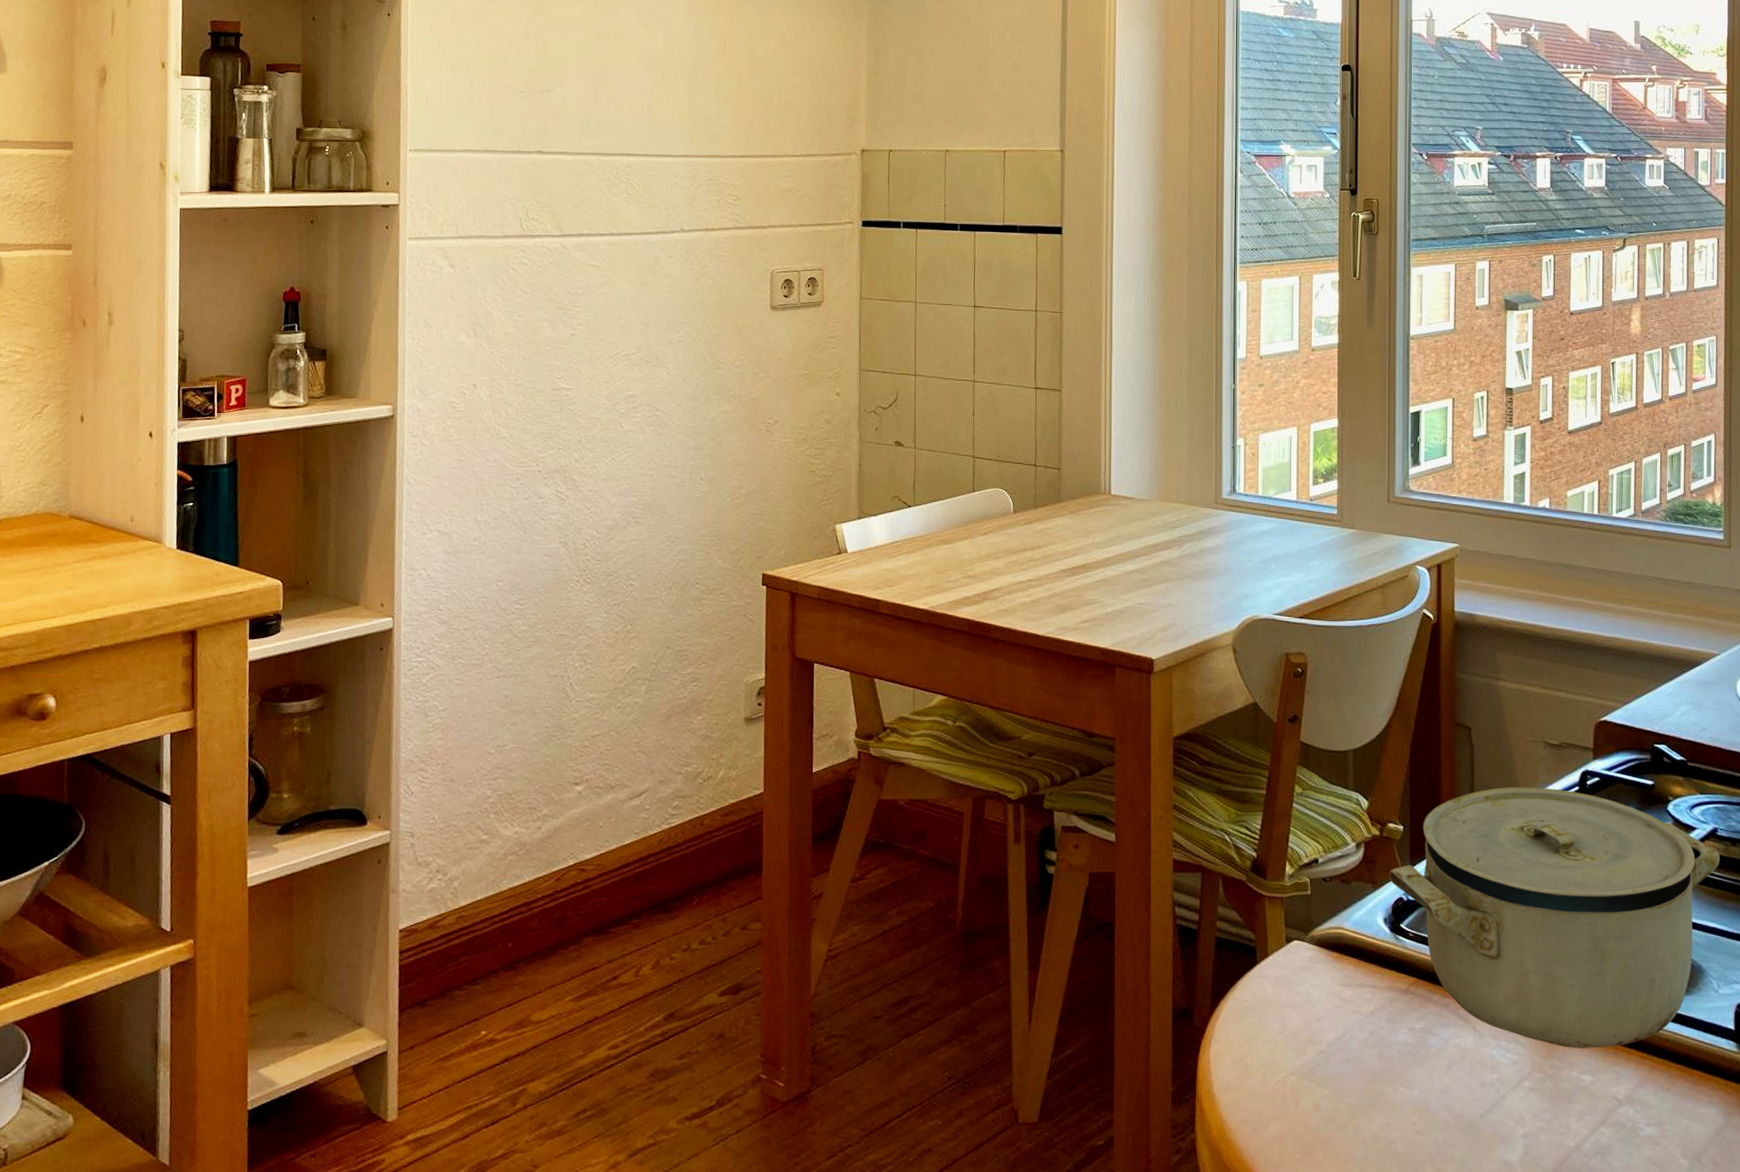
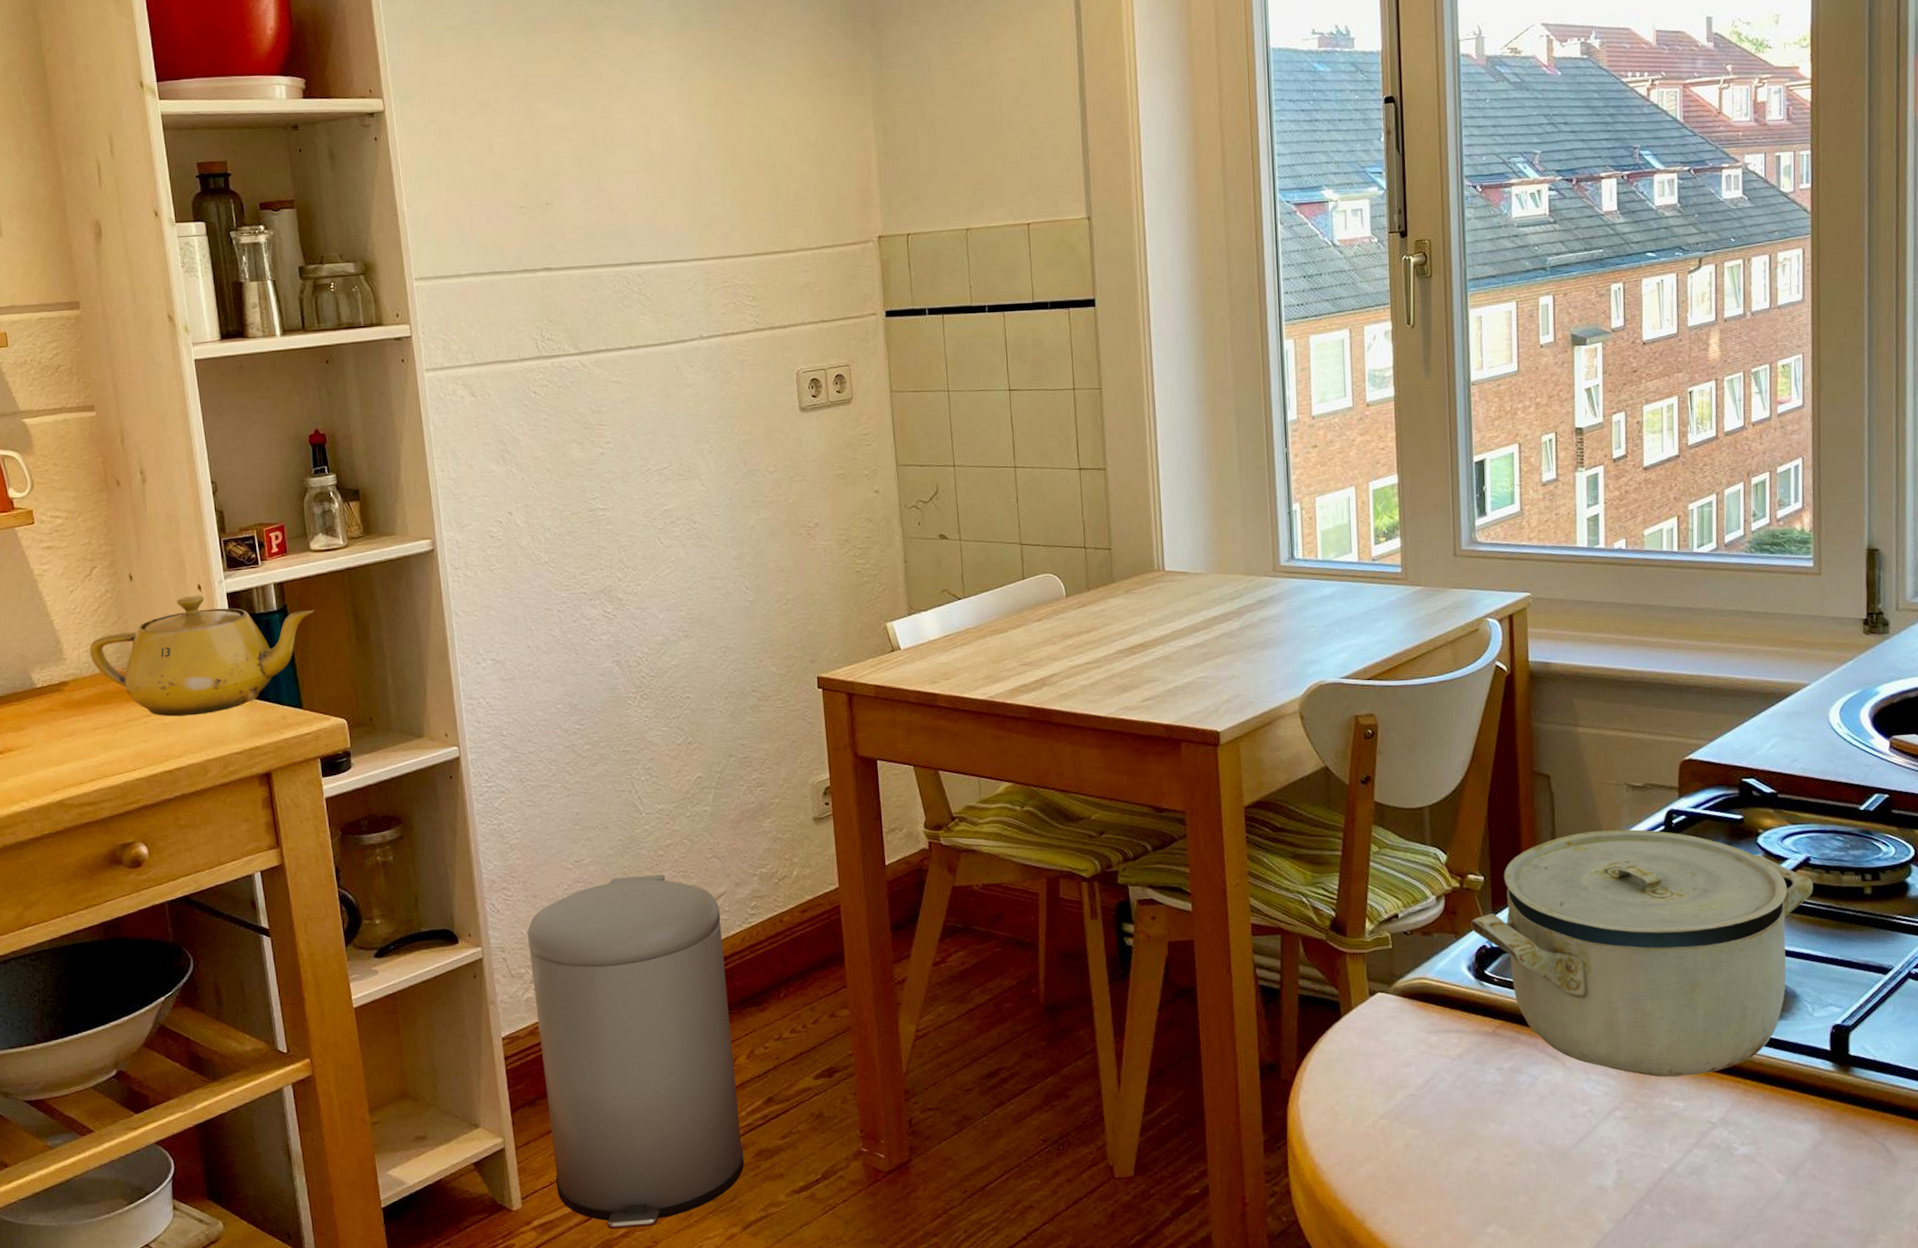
teapot: none [27,442,265,565] -> present [89,595,315,717]
pedal bin: none [437,766,641,1149] -> present [527,874,744,1229]

